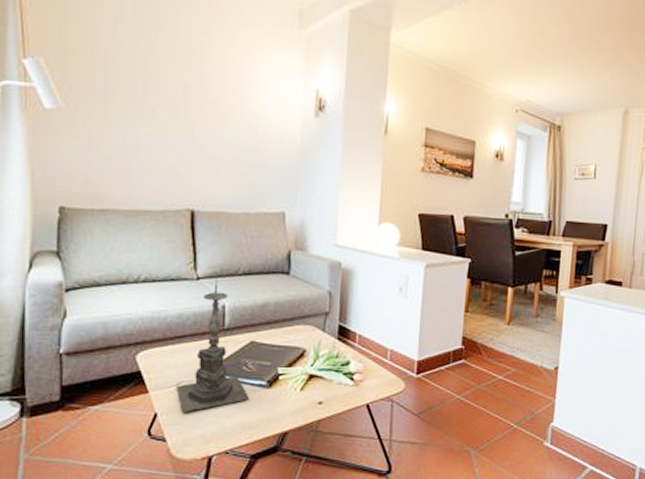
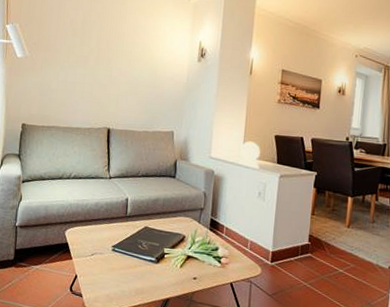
candle holder: present [176,278,250,412] -> none [91,178,143,276]

